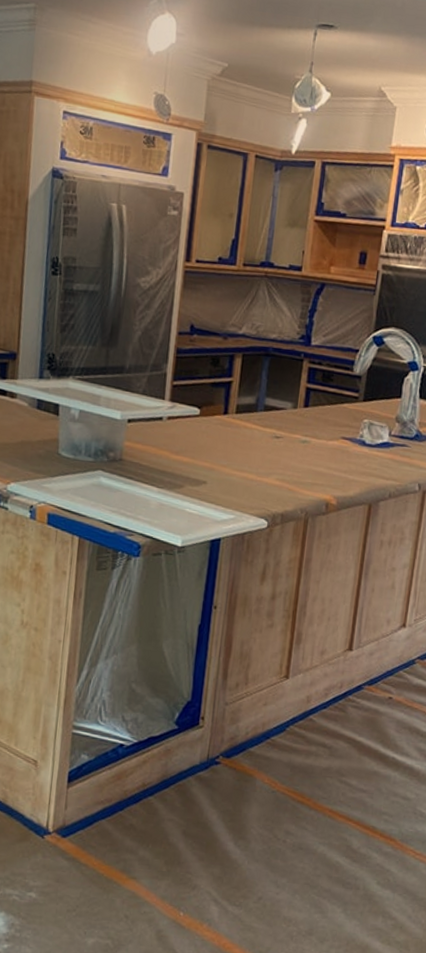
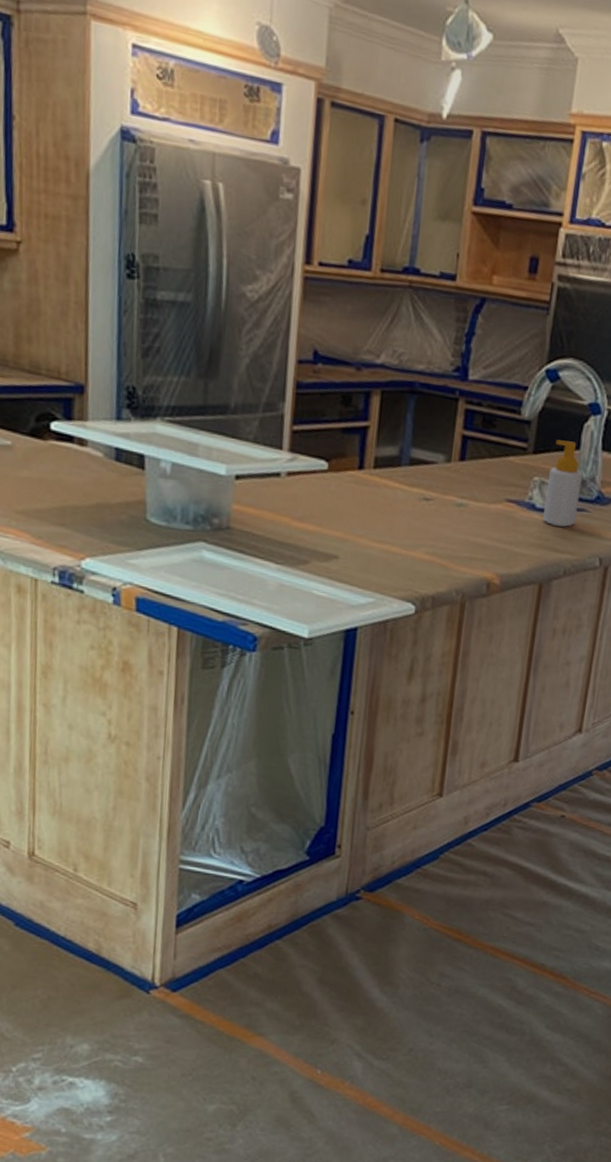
soap bottle: none [372,390,404,459] -> present [543,440,583,527]

